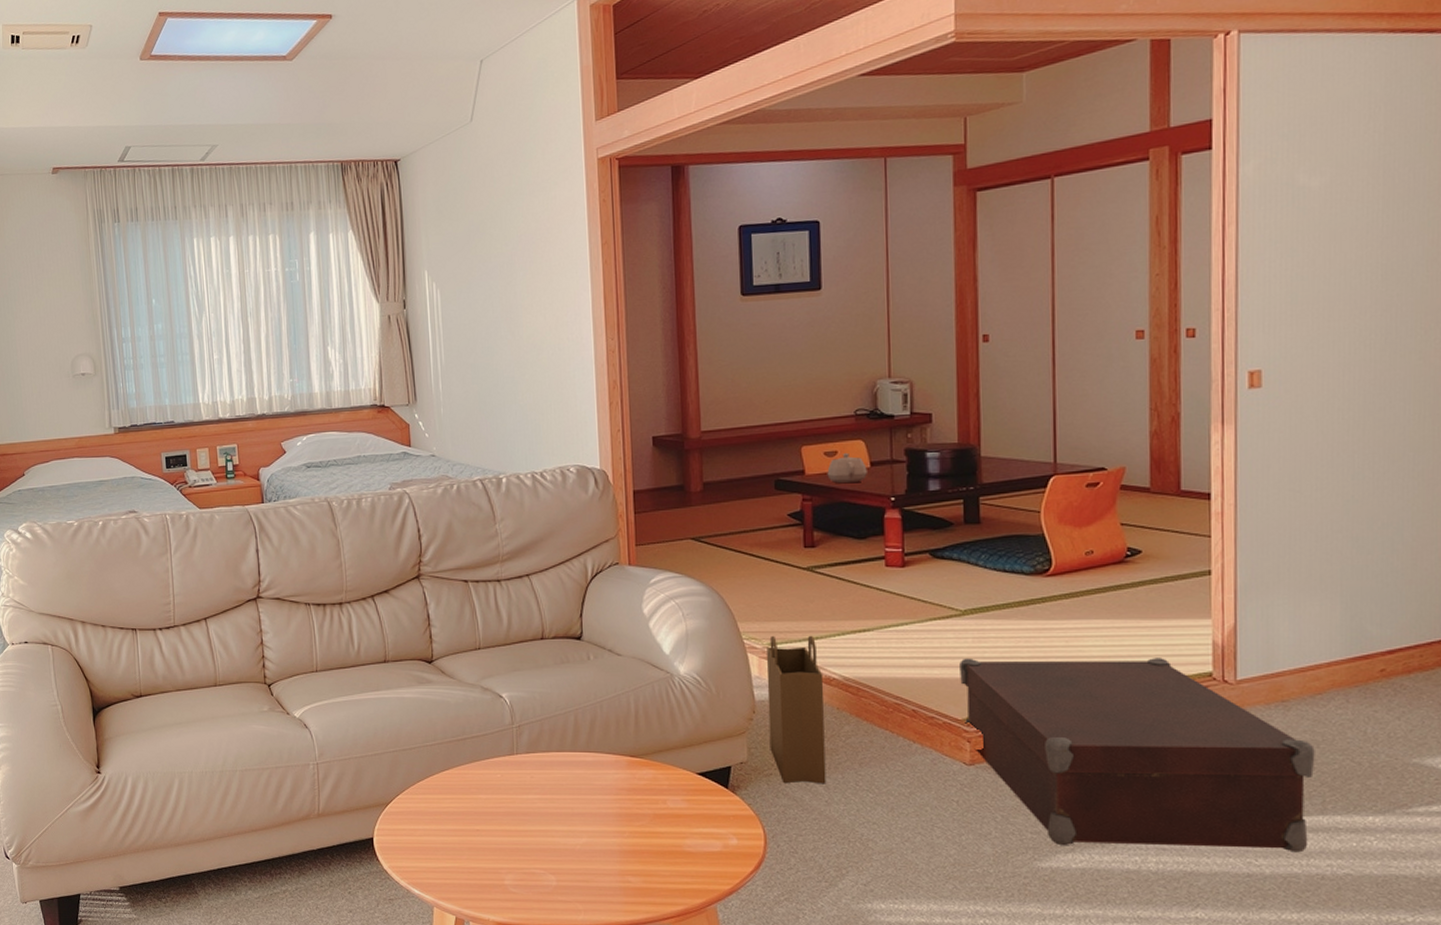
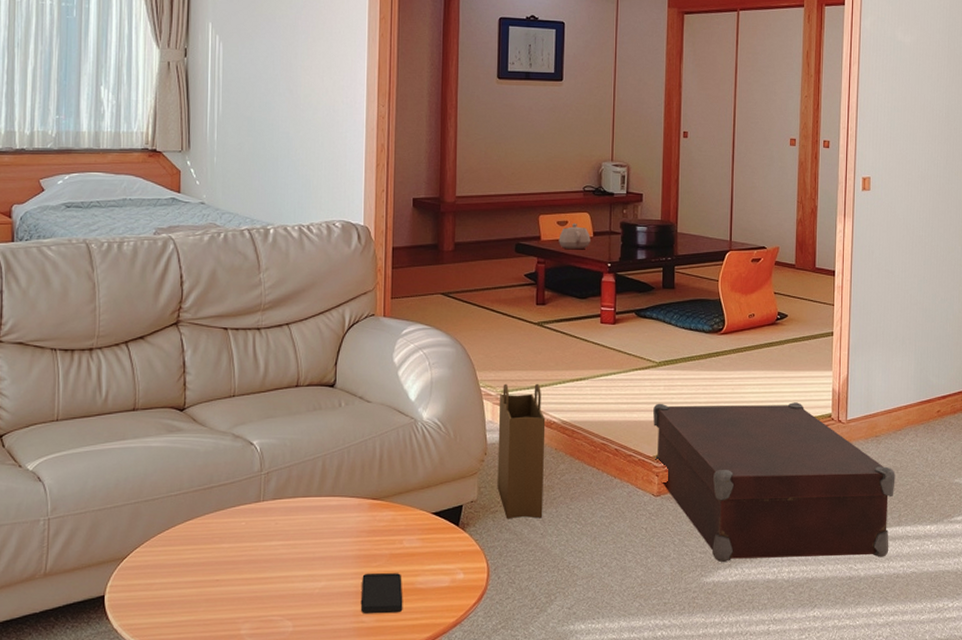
mobile phone: none [625,832,672,876] -> present [360,572,403,614]

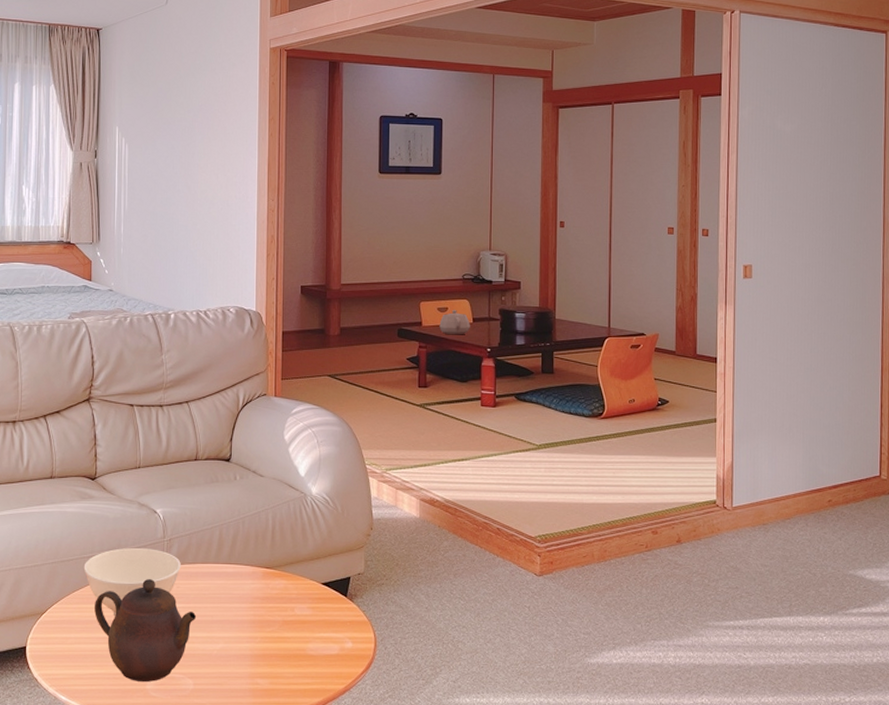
bowl: none [170,483,280,558] -> present [83,548,181,617]
teapot: none [183,515,297,627] -> present [94,578,197,682]
mobile phone: present [360,572,403,614] -> none [255,637,295,677]
shopping bag: present [497,383,546,519] -> none [383,462,429,593]
suitcase: present [653,402,895,562] -> none [534,485,785,647]

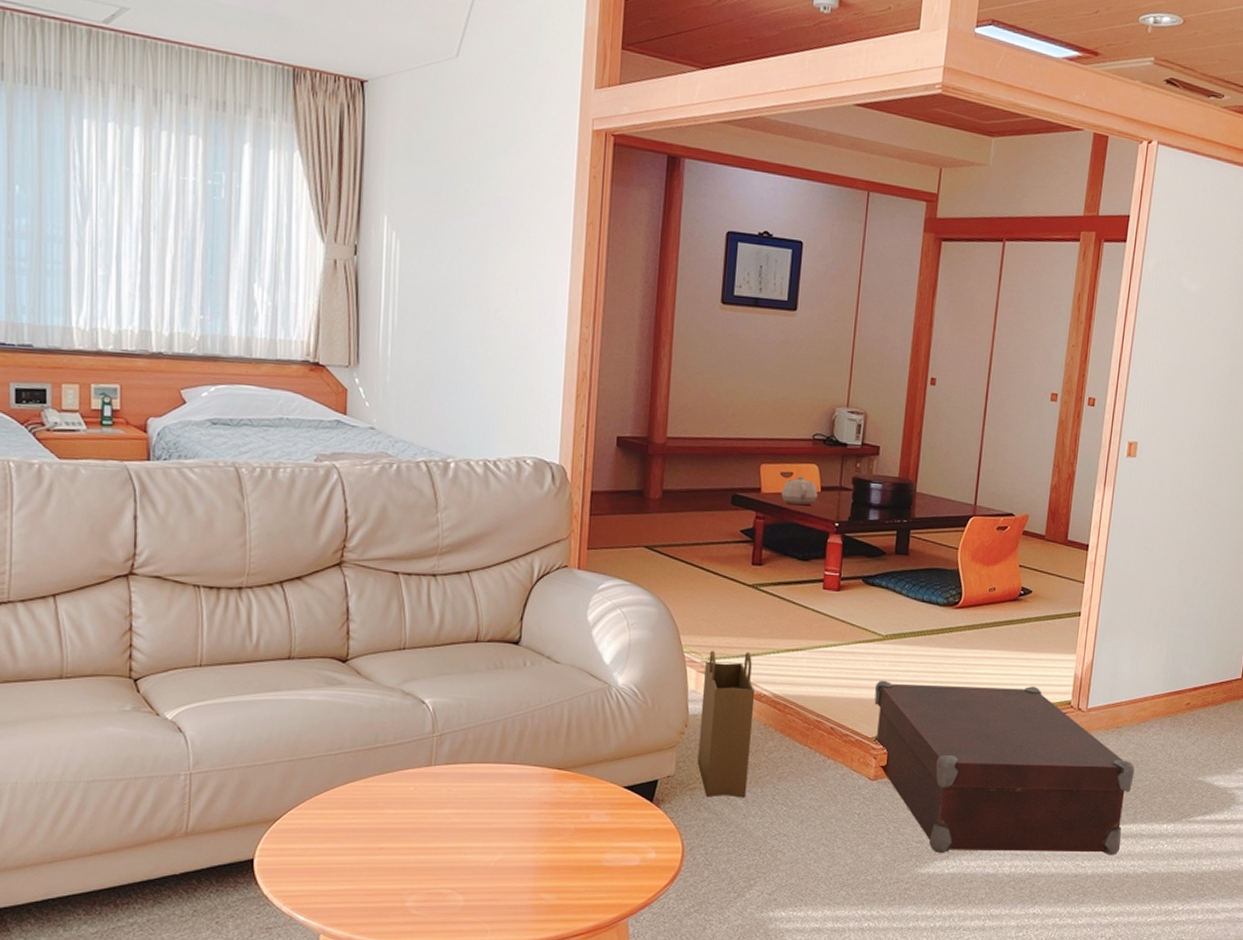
bowl: present [83,548,181,617] -> none [329,744,454,824]
teapot: present [94,578,197,682] -> none [343,779,471,898]
shopping bag: none [383,462,429,593] -> present [697,650,755,798]
suitcase: none [534,485,785,647] -> present [874,680,1135,856]

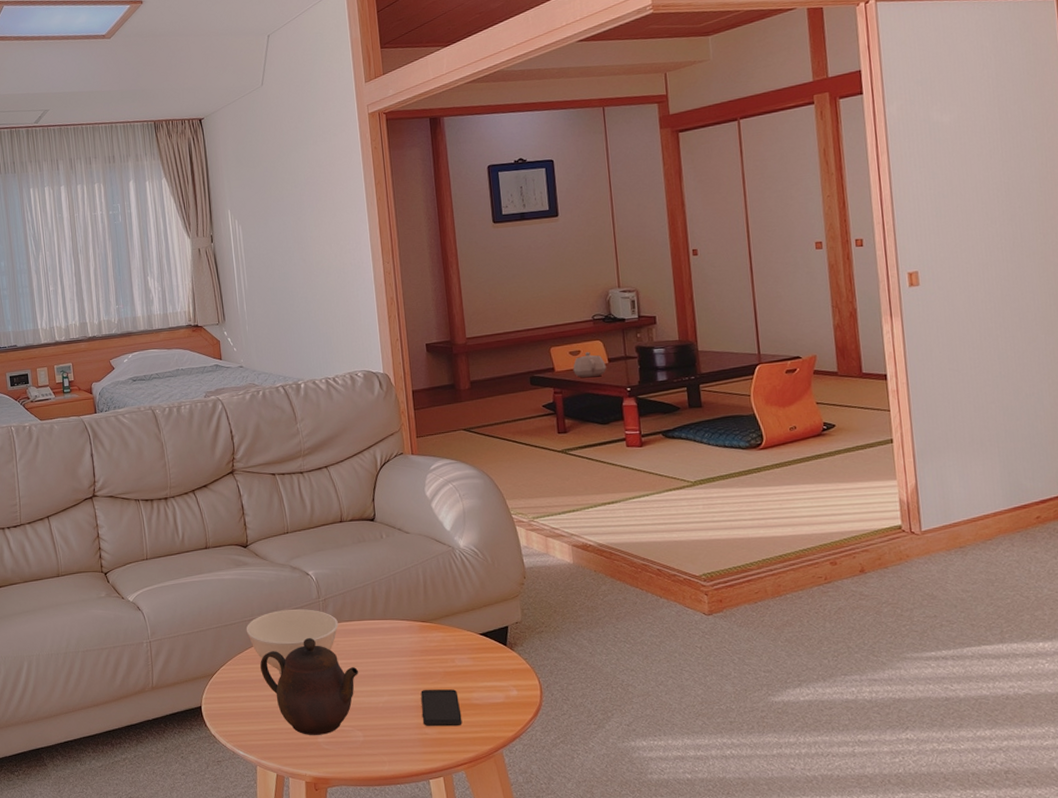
bowl: none [329,744,454,824] -> present [246,609,338,675]
teapot: none [343,779,471,898] -> present [260,637,359,735]
mobile phone: none [540,847,588,892] -> present [421,689,463,727]
shopping bag: present [697,650,755,798] -> none [532,508,590,639]
suitcase: present [874,680,1135,856] -> none [694,515,993,681]

